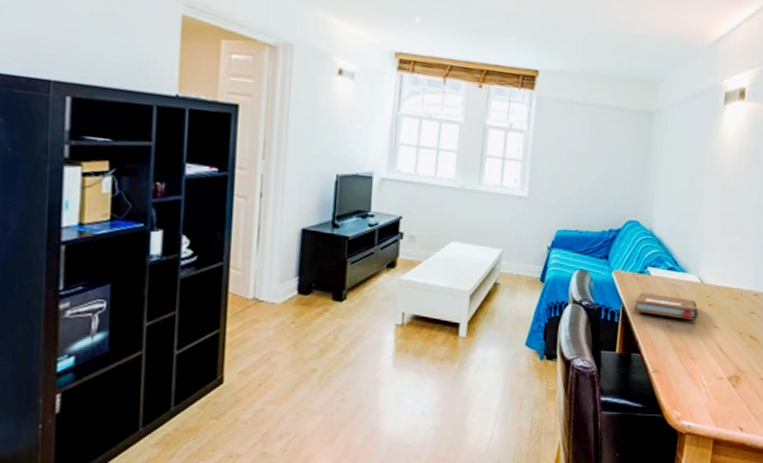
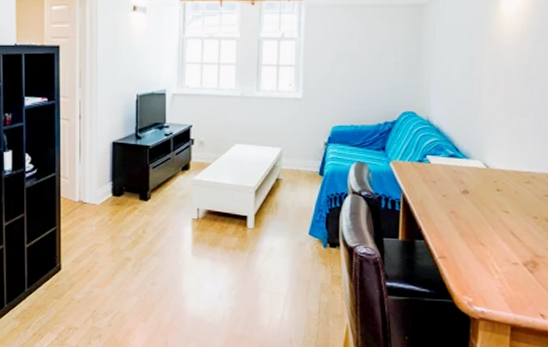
notebook: present [634,293,699,320] -> none [415,181,486,205]

